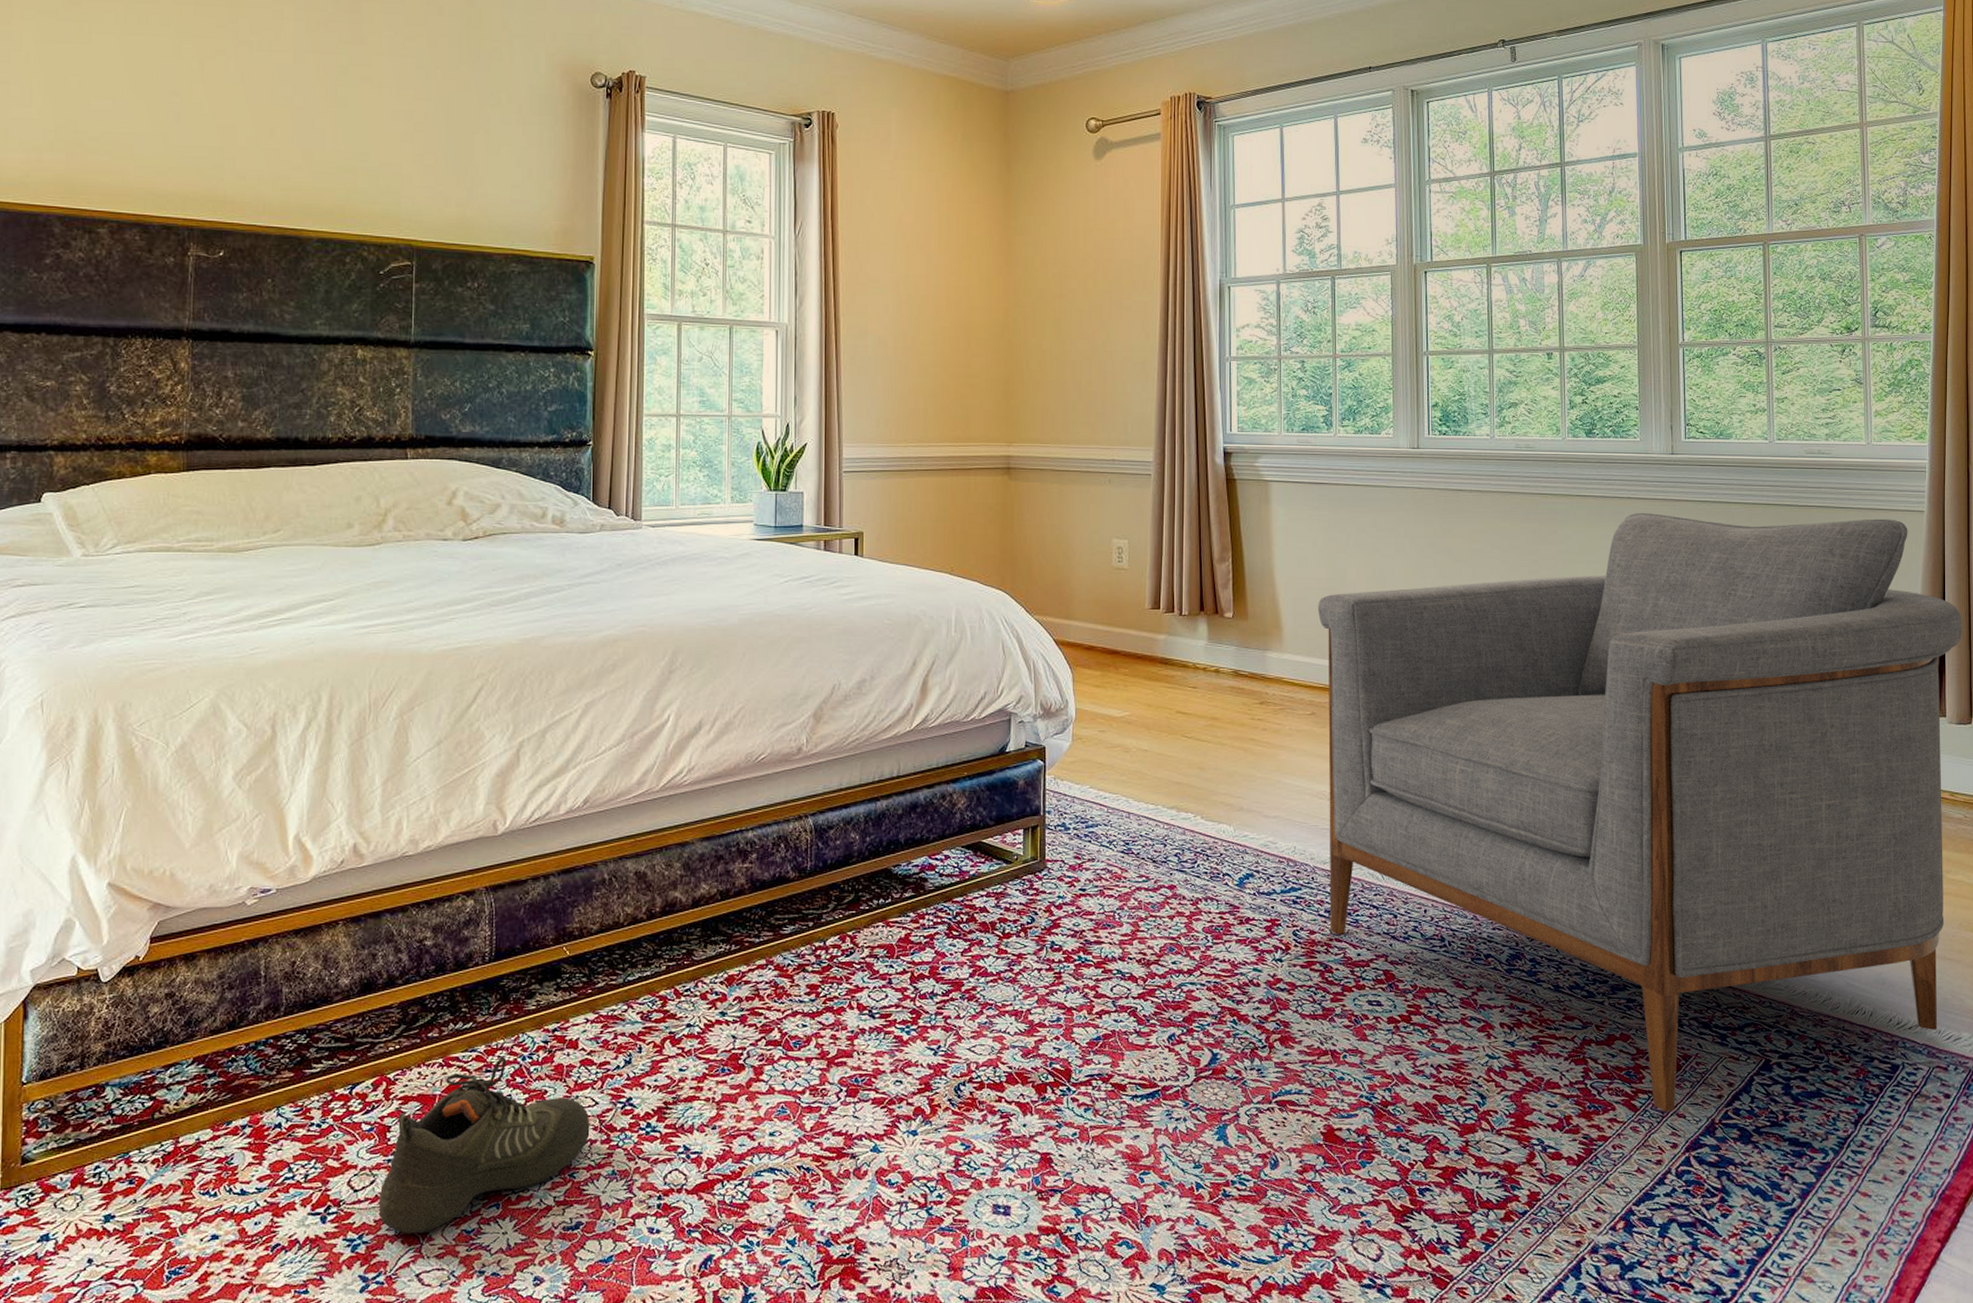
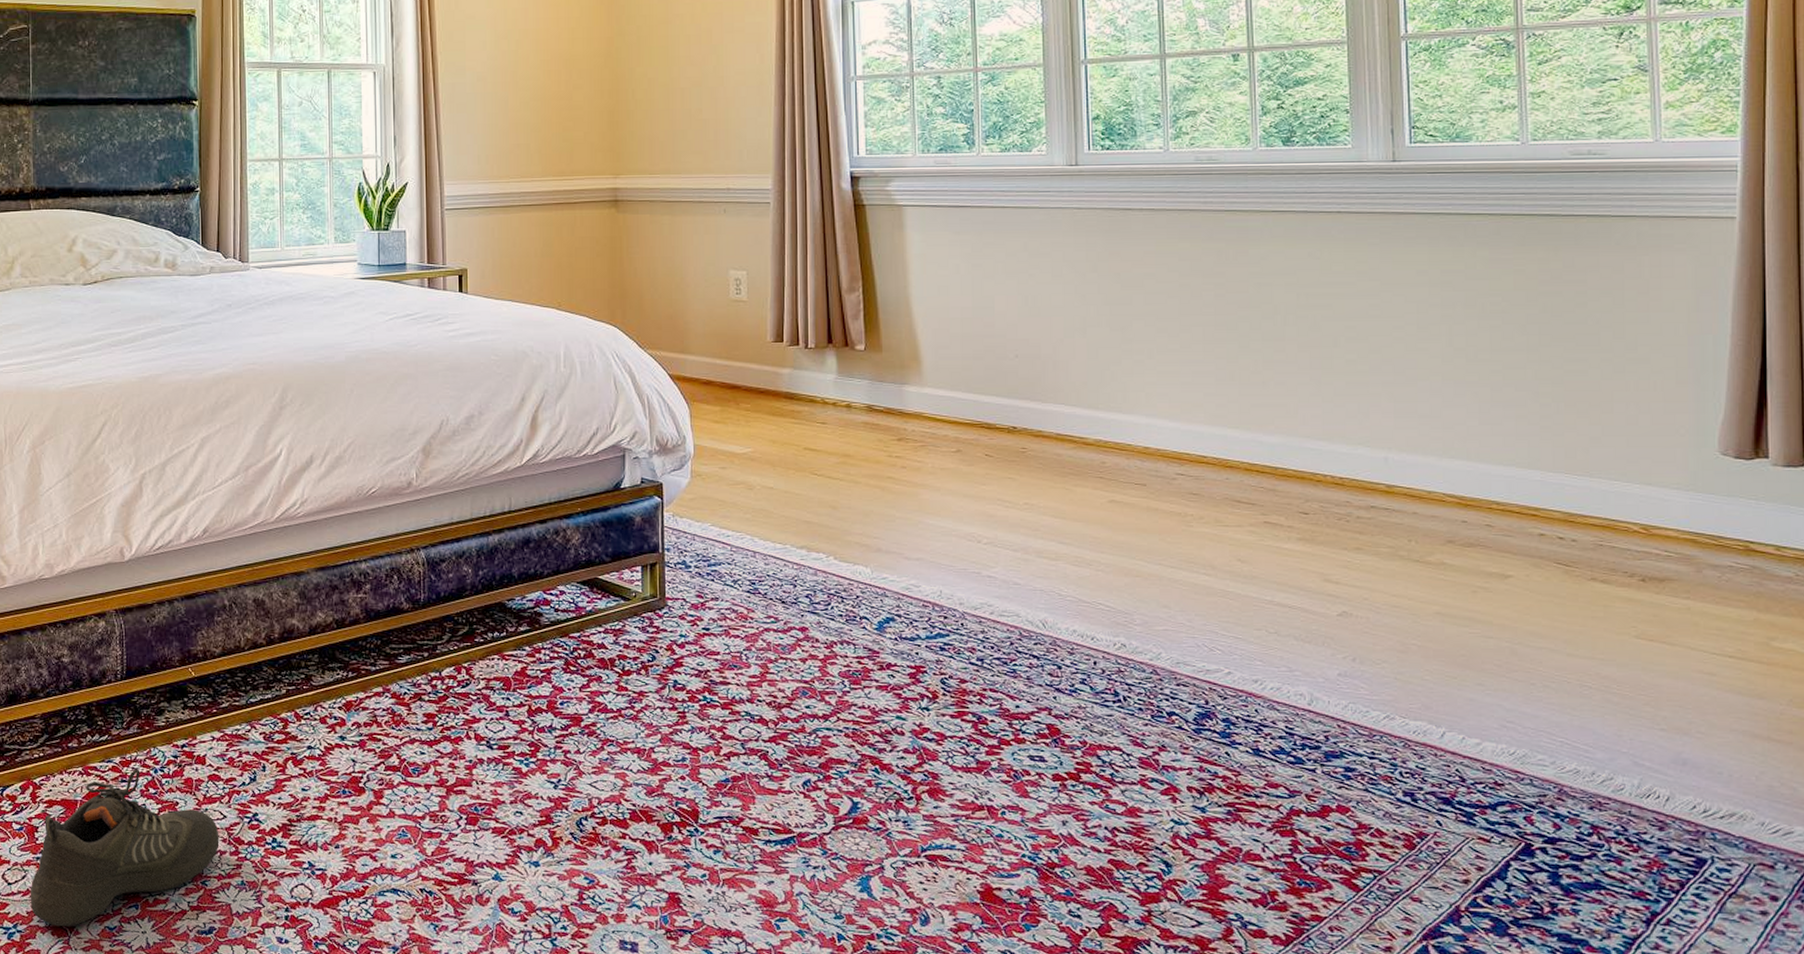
armchair: present [1318,513,1963,1112] -> none [962,227,1792,894]

